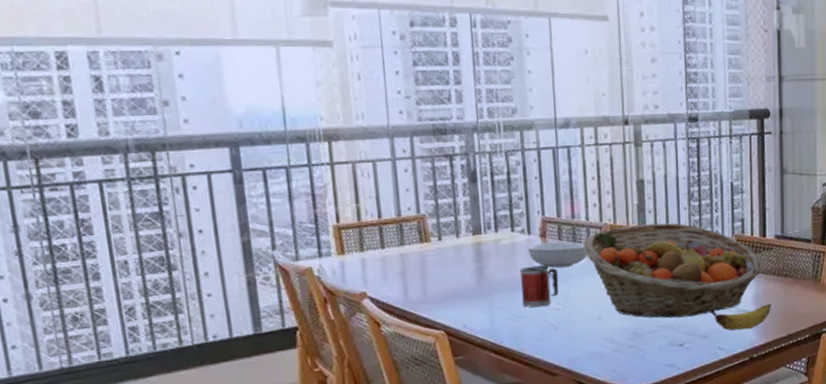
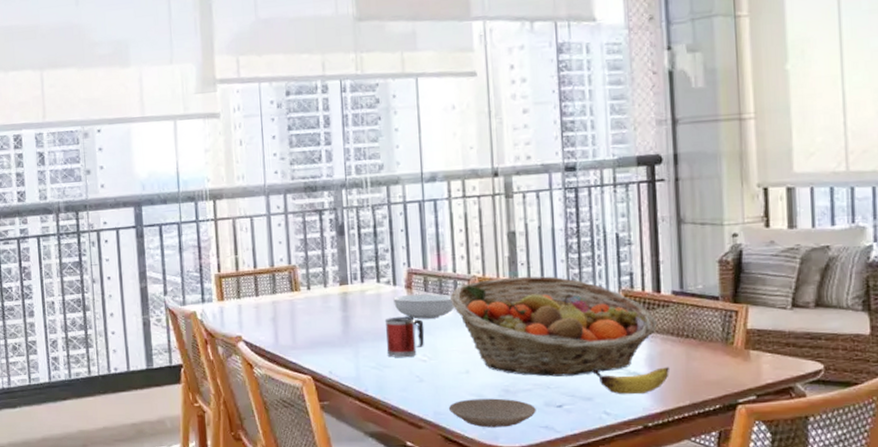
plate: none [581,341,661,370] -> present [448,398,536,428]

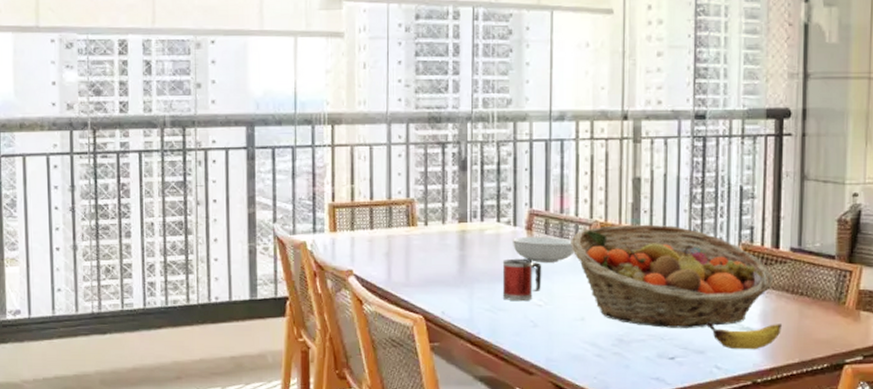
plate: present [448,398,536,428] -> none [560,347,648,377]

